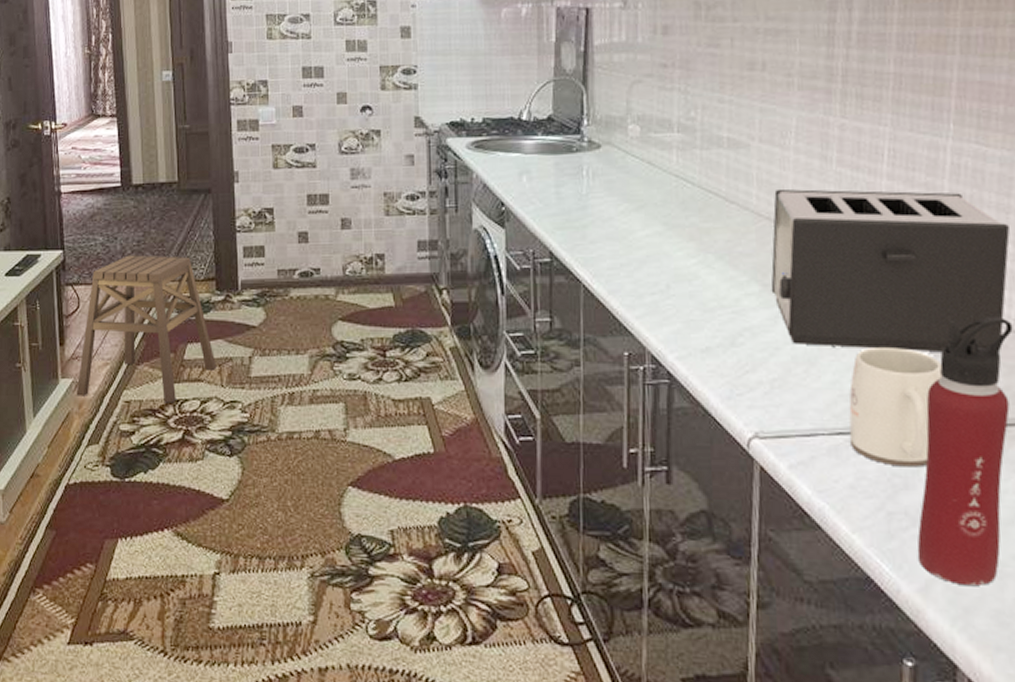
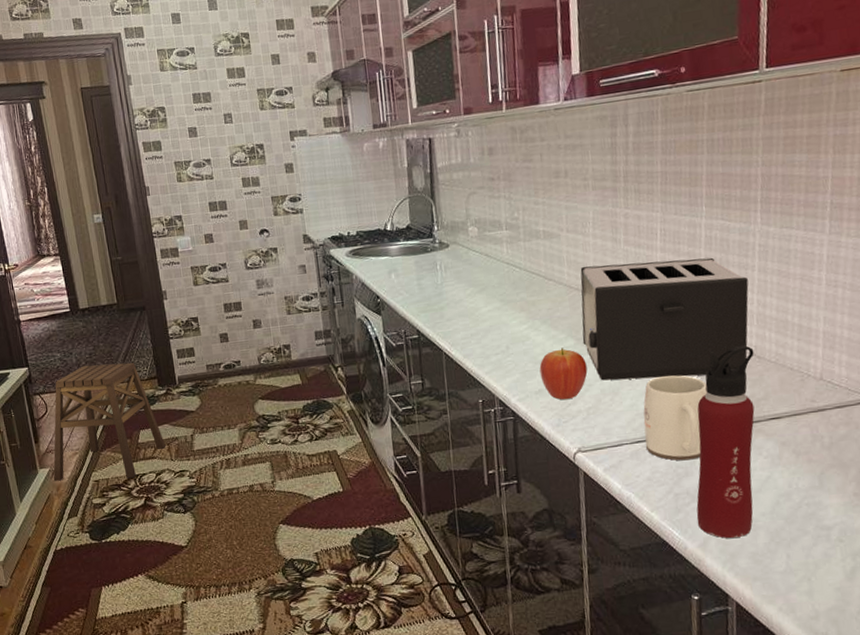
fruit: none [709,294,775,365] -> present [539,347,588,400]

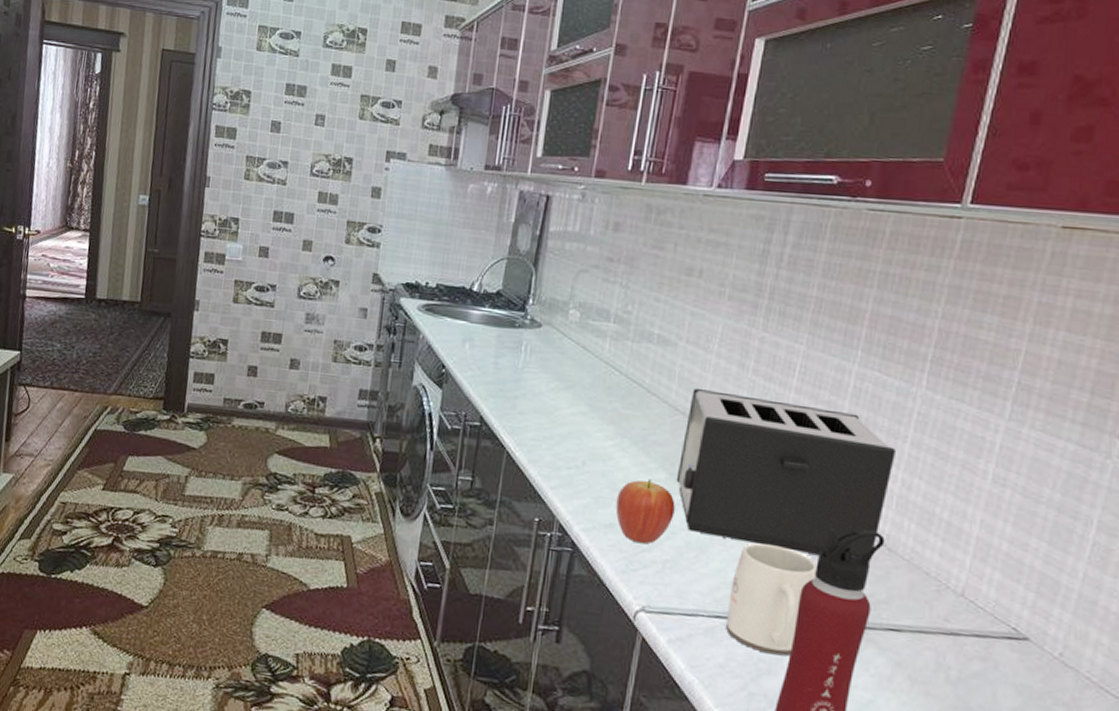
stool: present [53,362,165,481] -> none [14,364,154,510]

